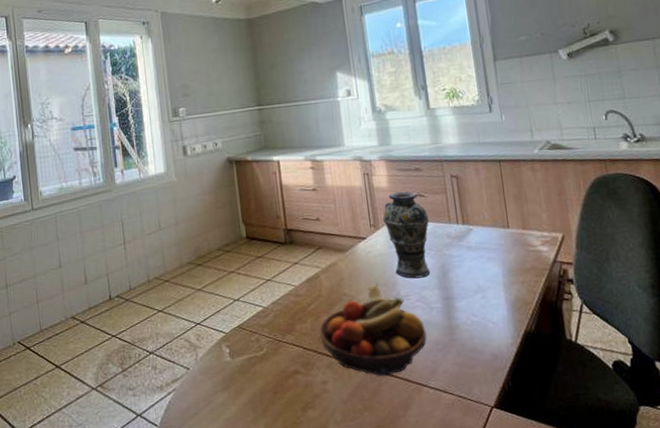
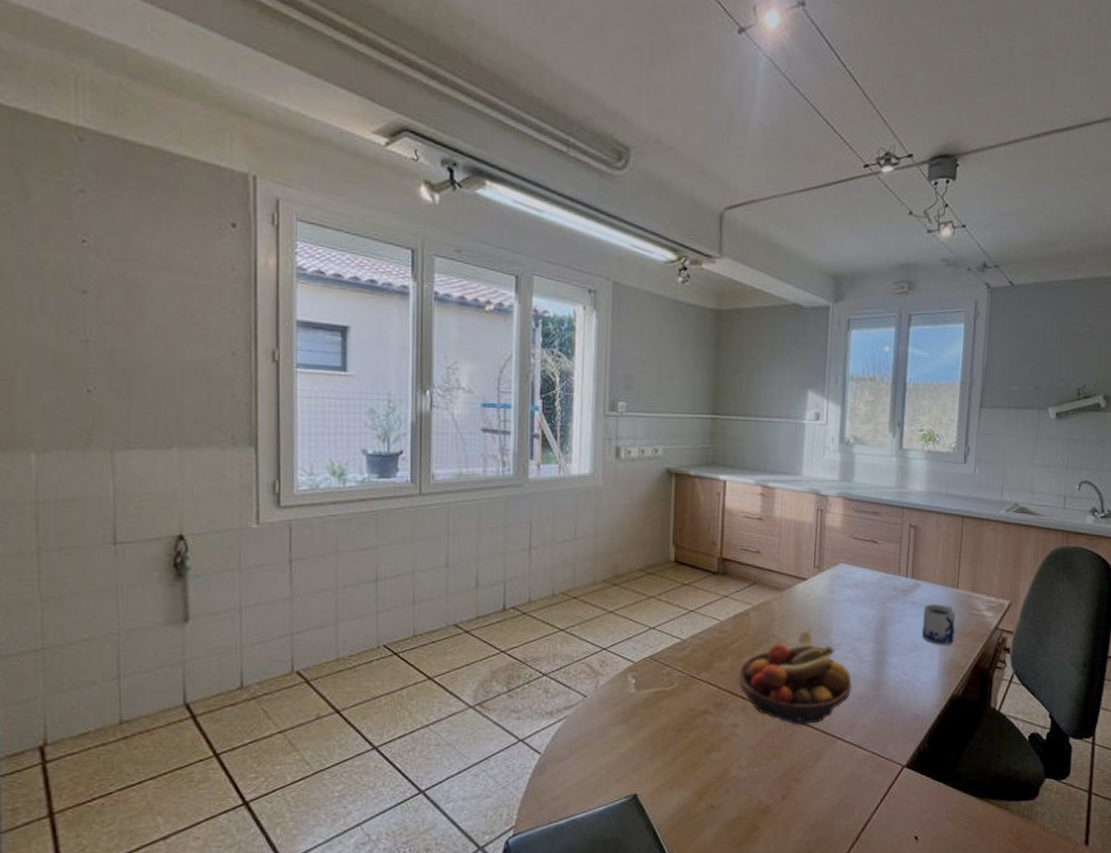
vase: present [382,191,431,279] -> none [828,534,879,629]
mug: none [480,244,516,284] -> present [921,604,955,645]

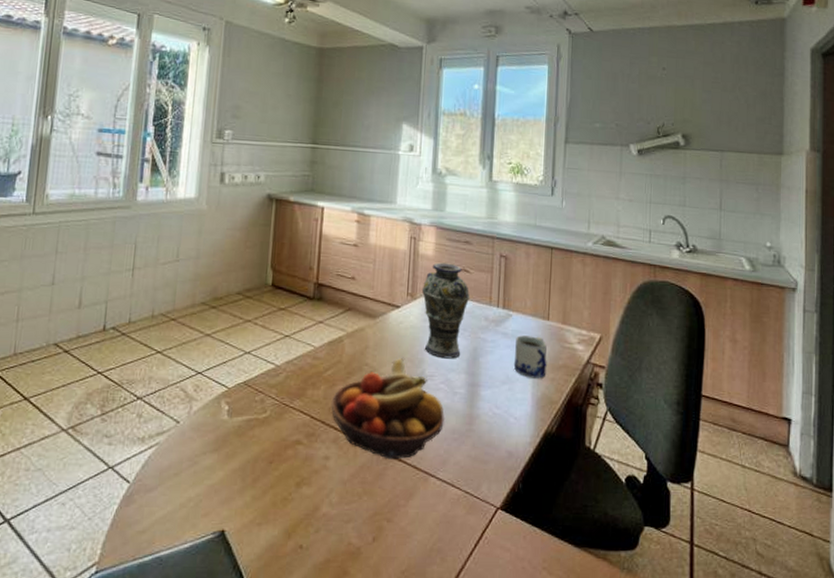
vase: none [828,534,879,629] -> present [421,262,471,359]

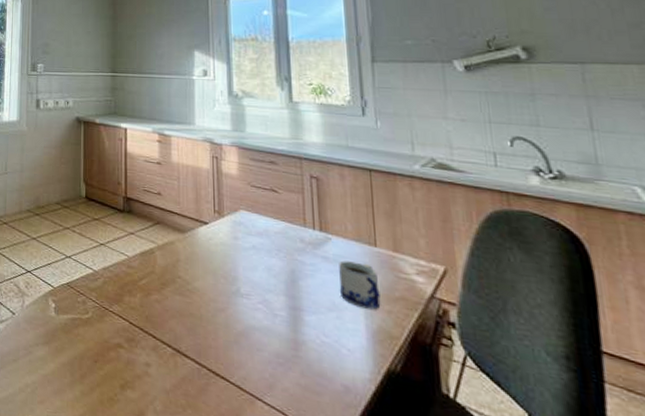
fruit bowl: present [331,358,445,460] -> none [149,274,267,377]
vase: present [421,262,471,359] -> none [228,181,282,280]

